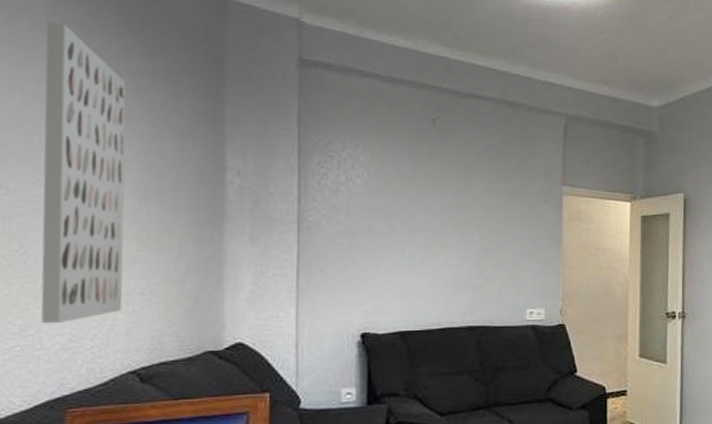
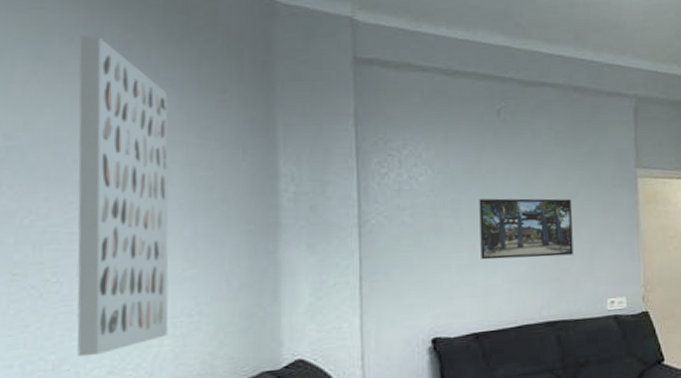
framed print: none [410,205,499,265] -> present [479,198,574,260]

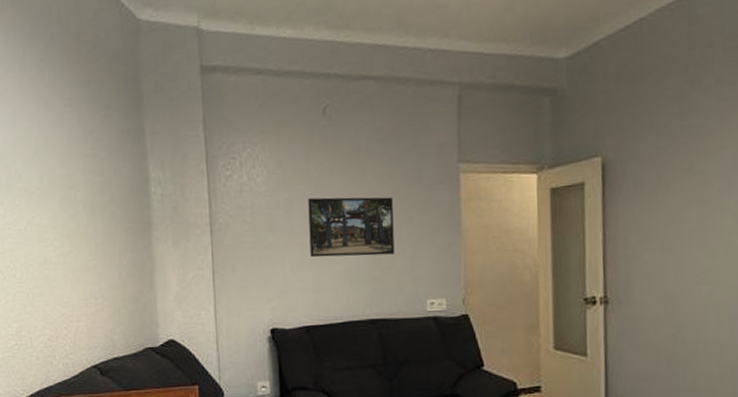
wall art: present [77,36,169,357] -> none [12,66,83,327]

